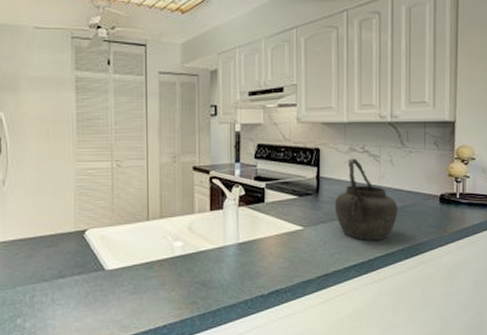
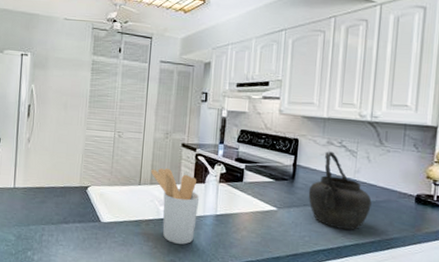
utensil holder: none [160,196,219,283] -> present [151,168,200,245]

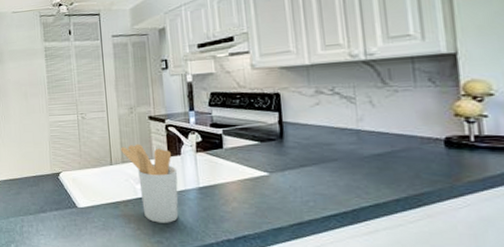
kettle: present [308,151,372,230] -> none [302,101,387,188]

